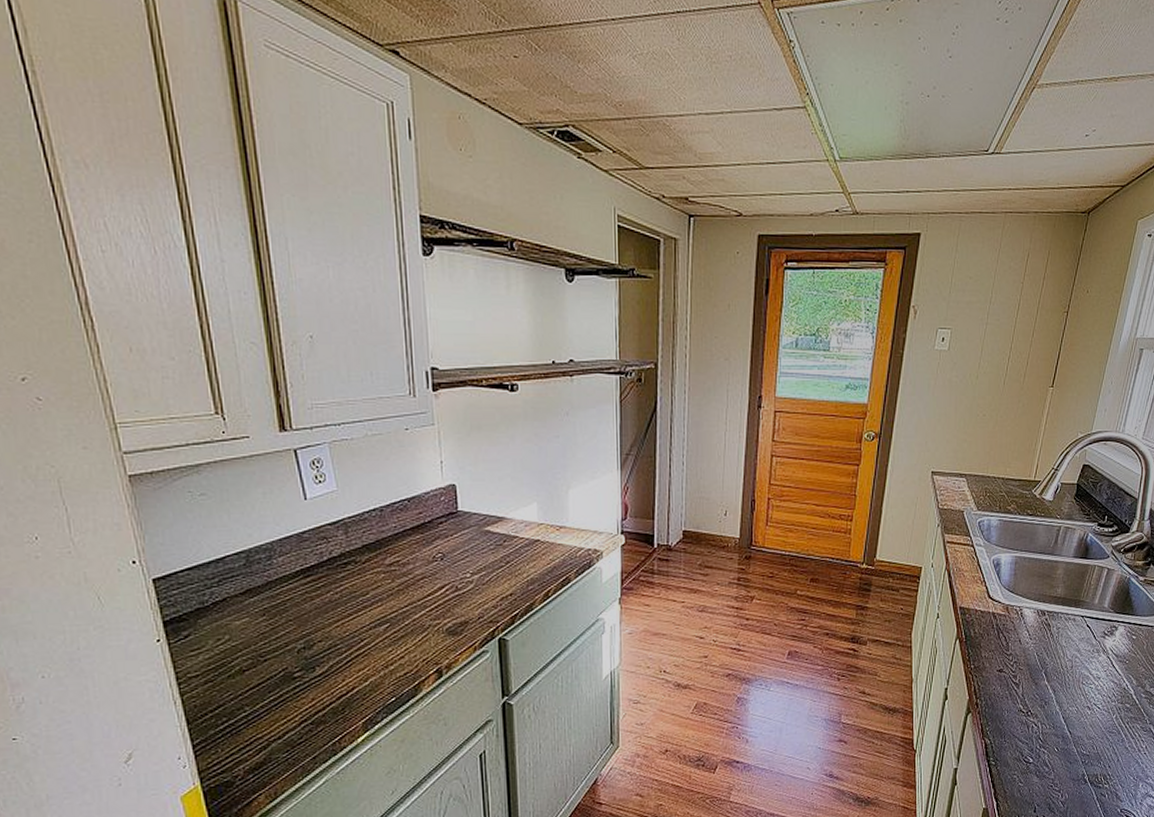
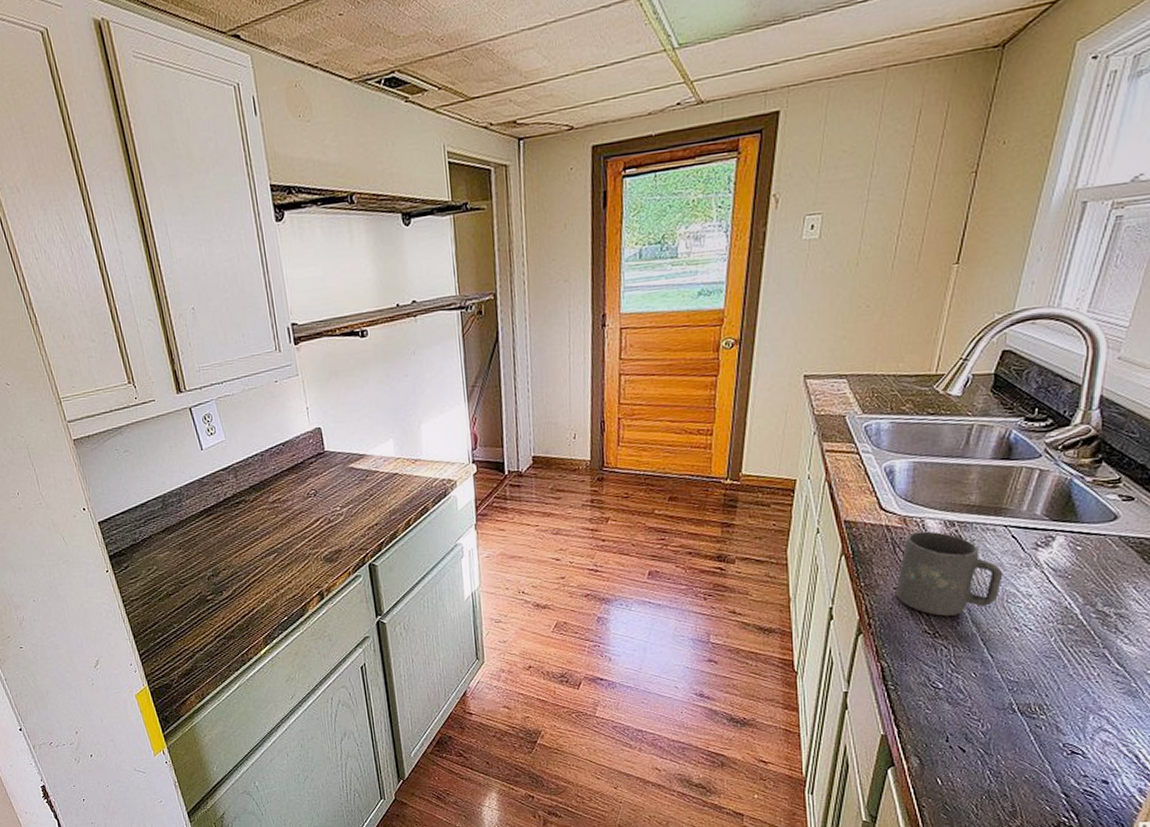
mug: none [998,619,1080,696] -> present [895,531,1003,616]

